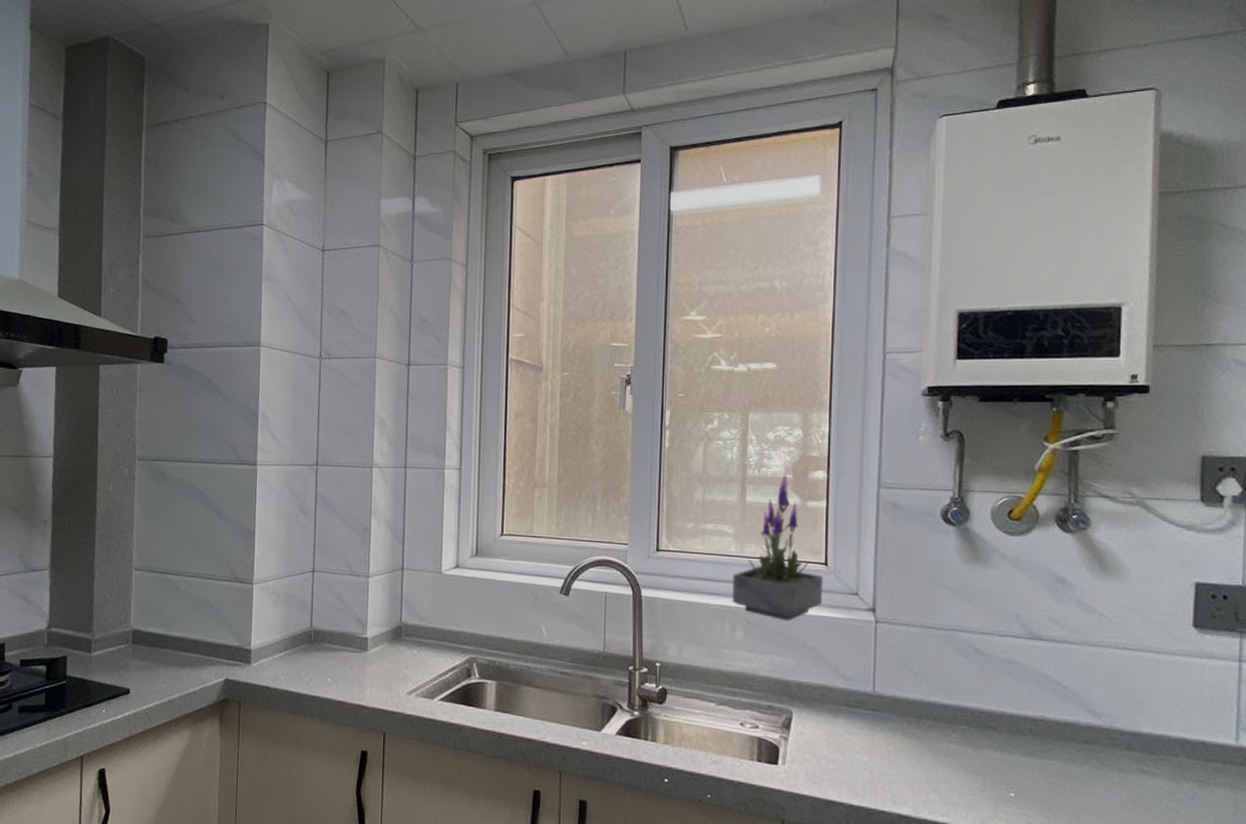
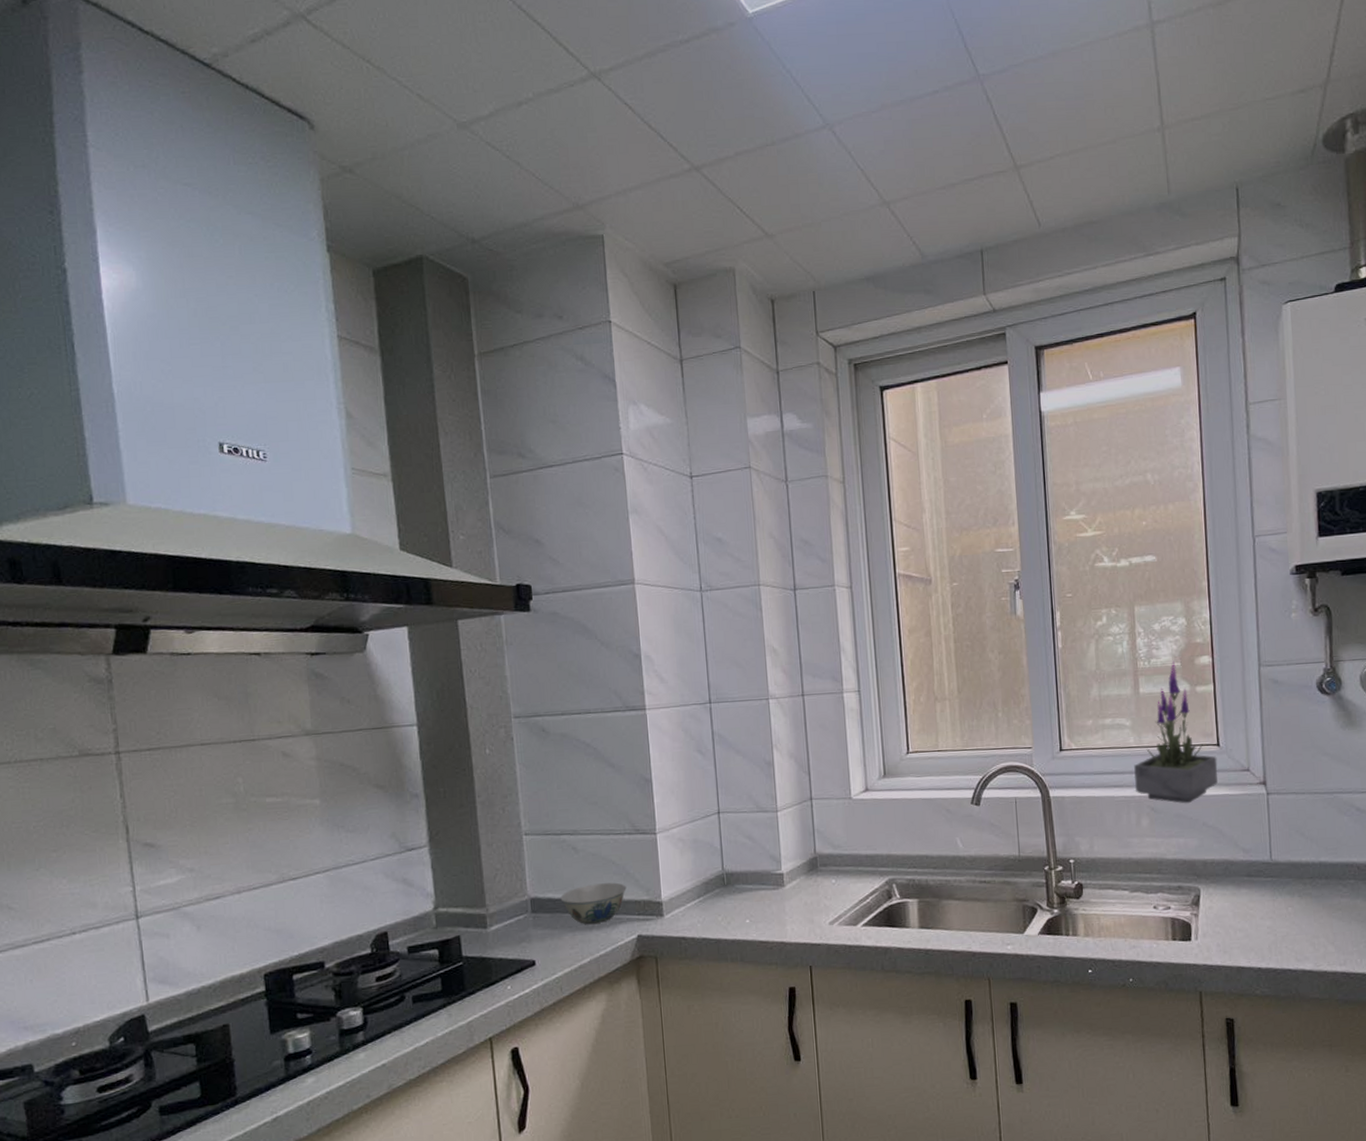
bowl: none [159,624,220,662] -> present [560,882,627,924]

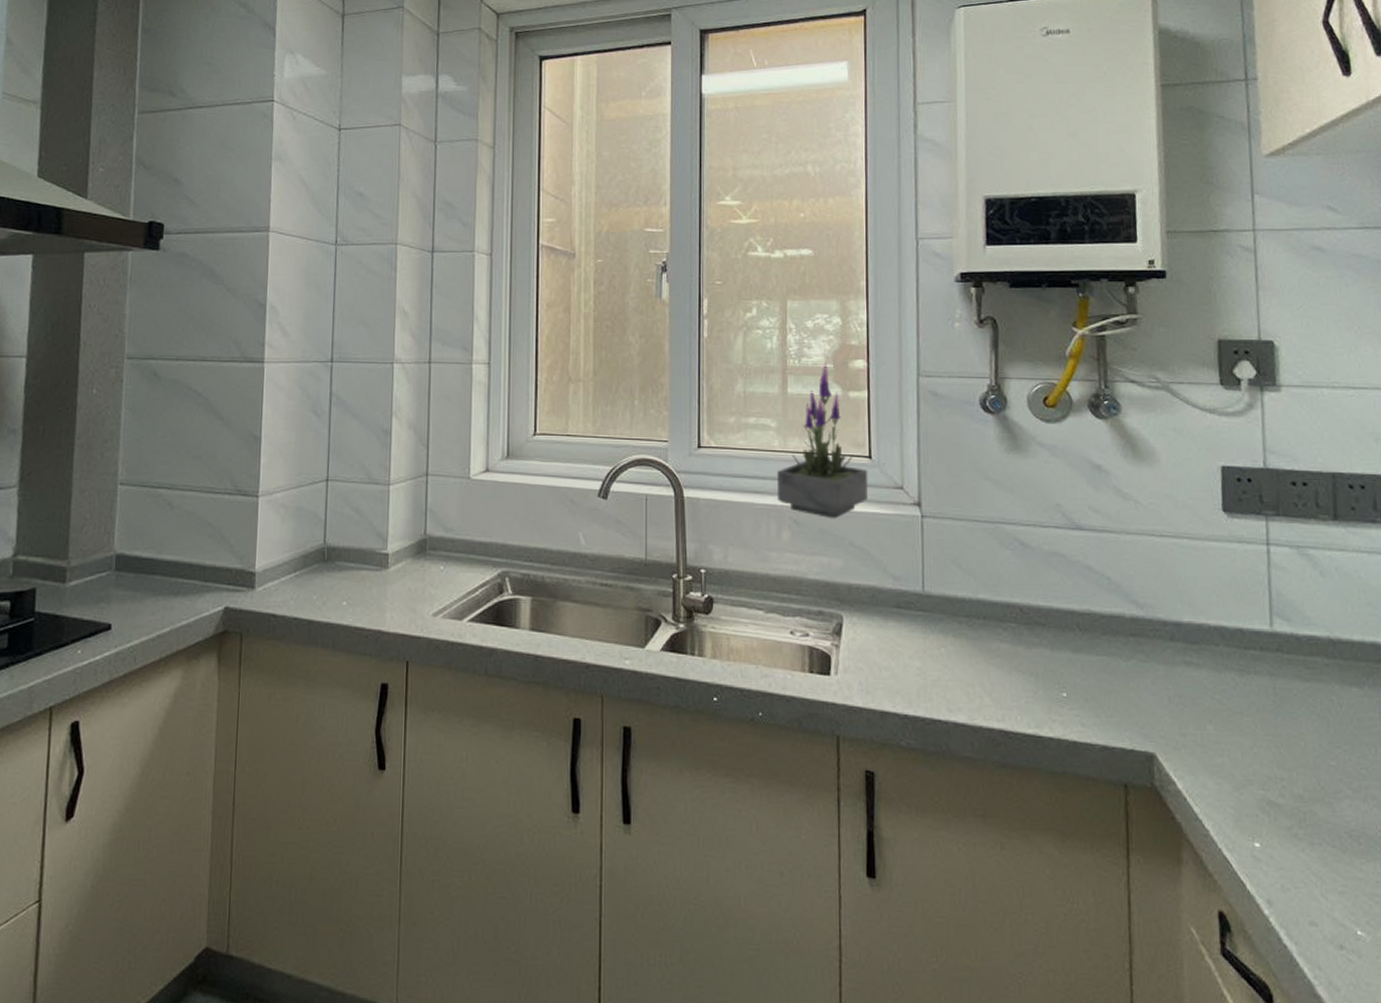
bowl: present [560,882,627,924] -> none [148,545,220,589]

